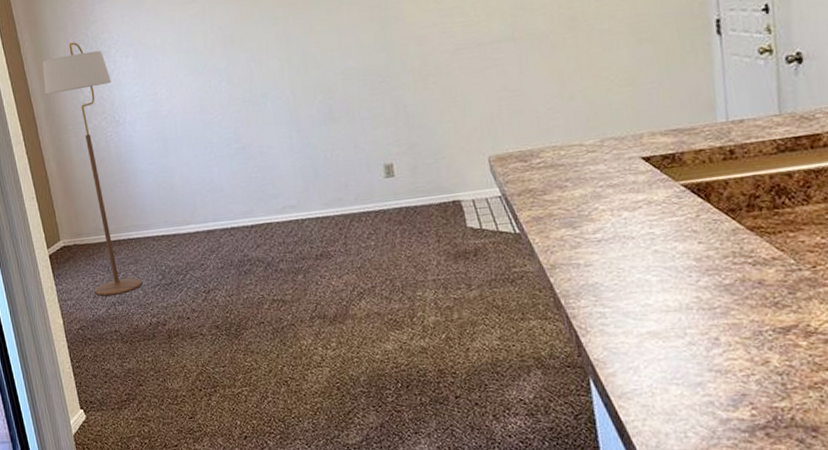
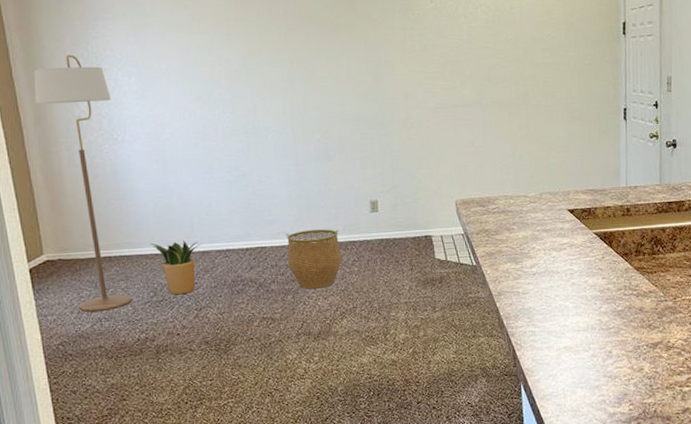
potted plant: none [155,219,205,278] -> present [150,239,201,295]
basket: none [292,199,356,268] -> present [286,229,342,289]

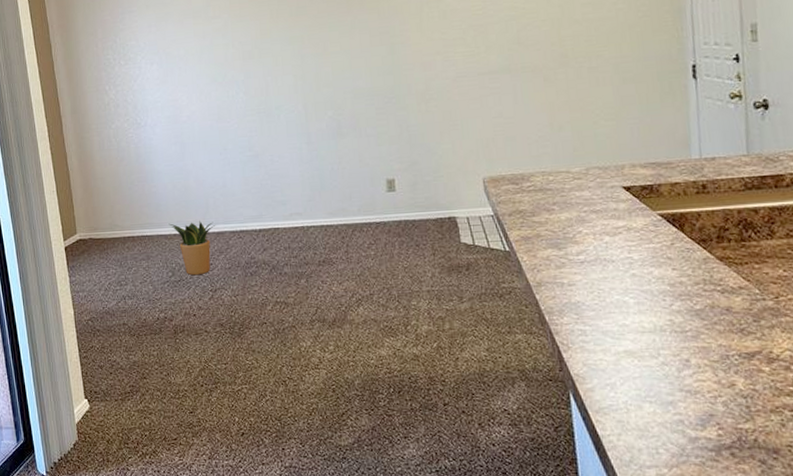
floor lamp: present [34,54,133,312] -> none [71,47,153,290]
basket: present [286,229,342,289] -> none [299,210,358,273]

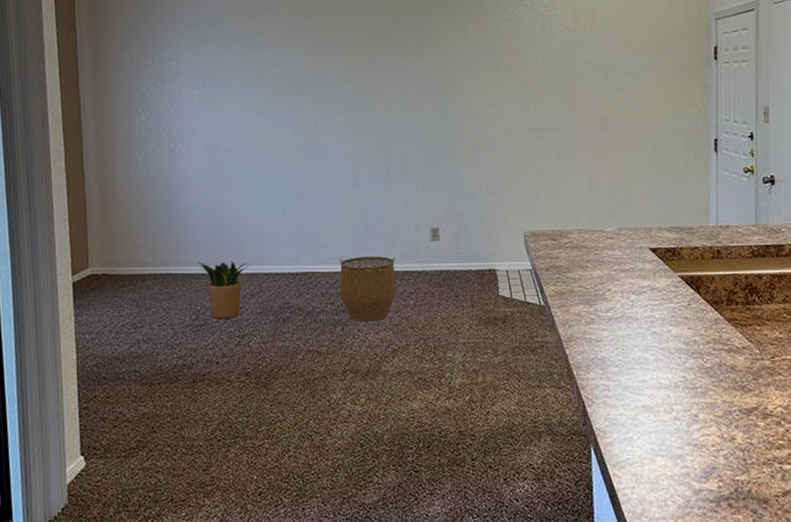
basket: none [299,210,358,273] -> present [339,256,398,321]

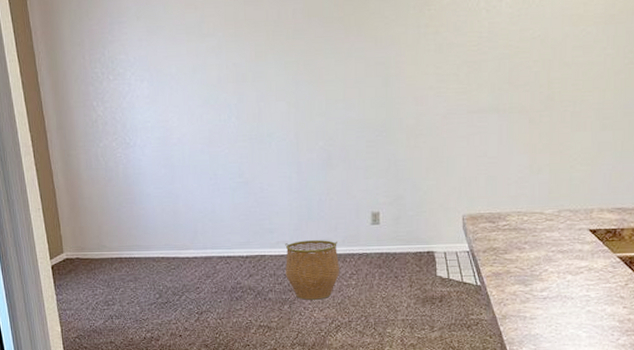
potted plant: present [197,260,250,320] -> none [157,244,204,298]

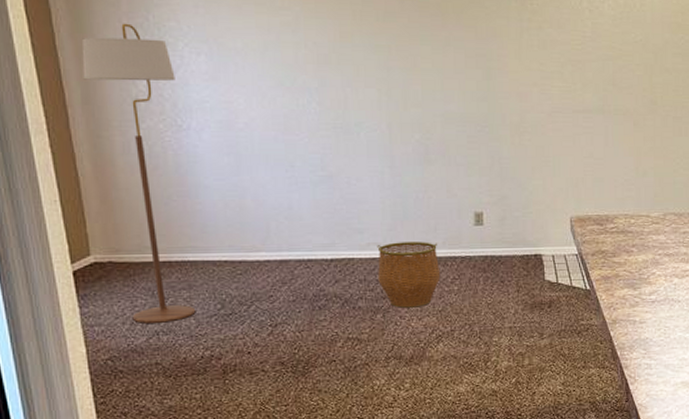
floor lamp: none [57,59,140,309] -> present [82,23,196,324]

